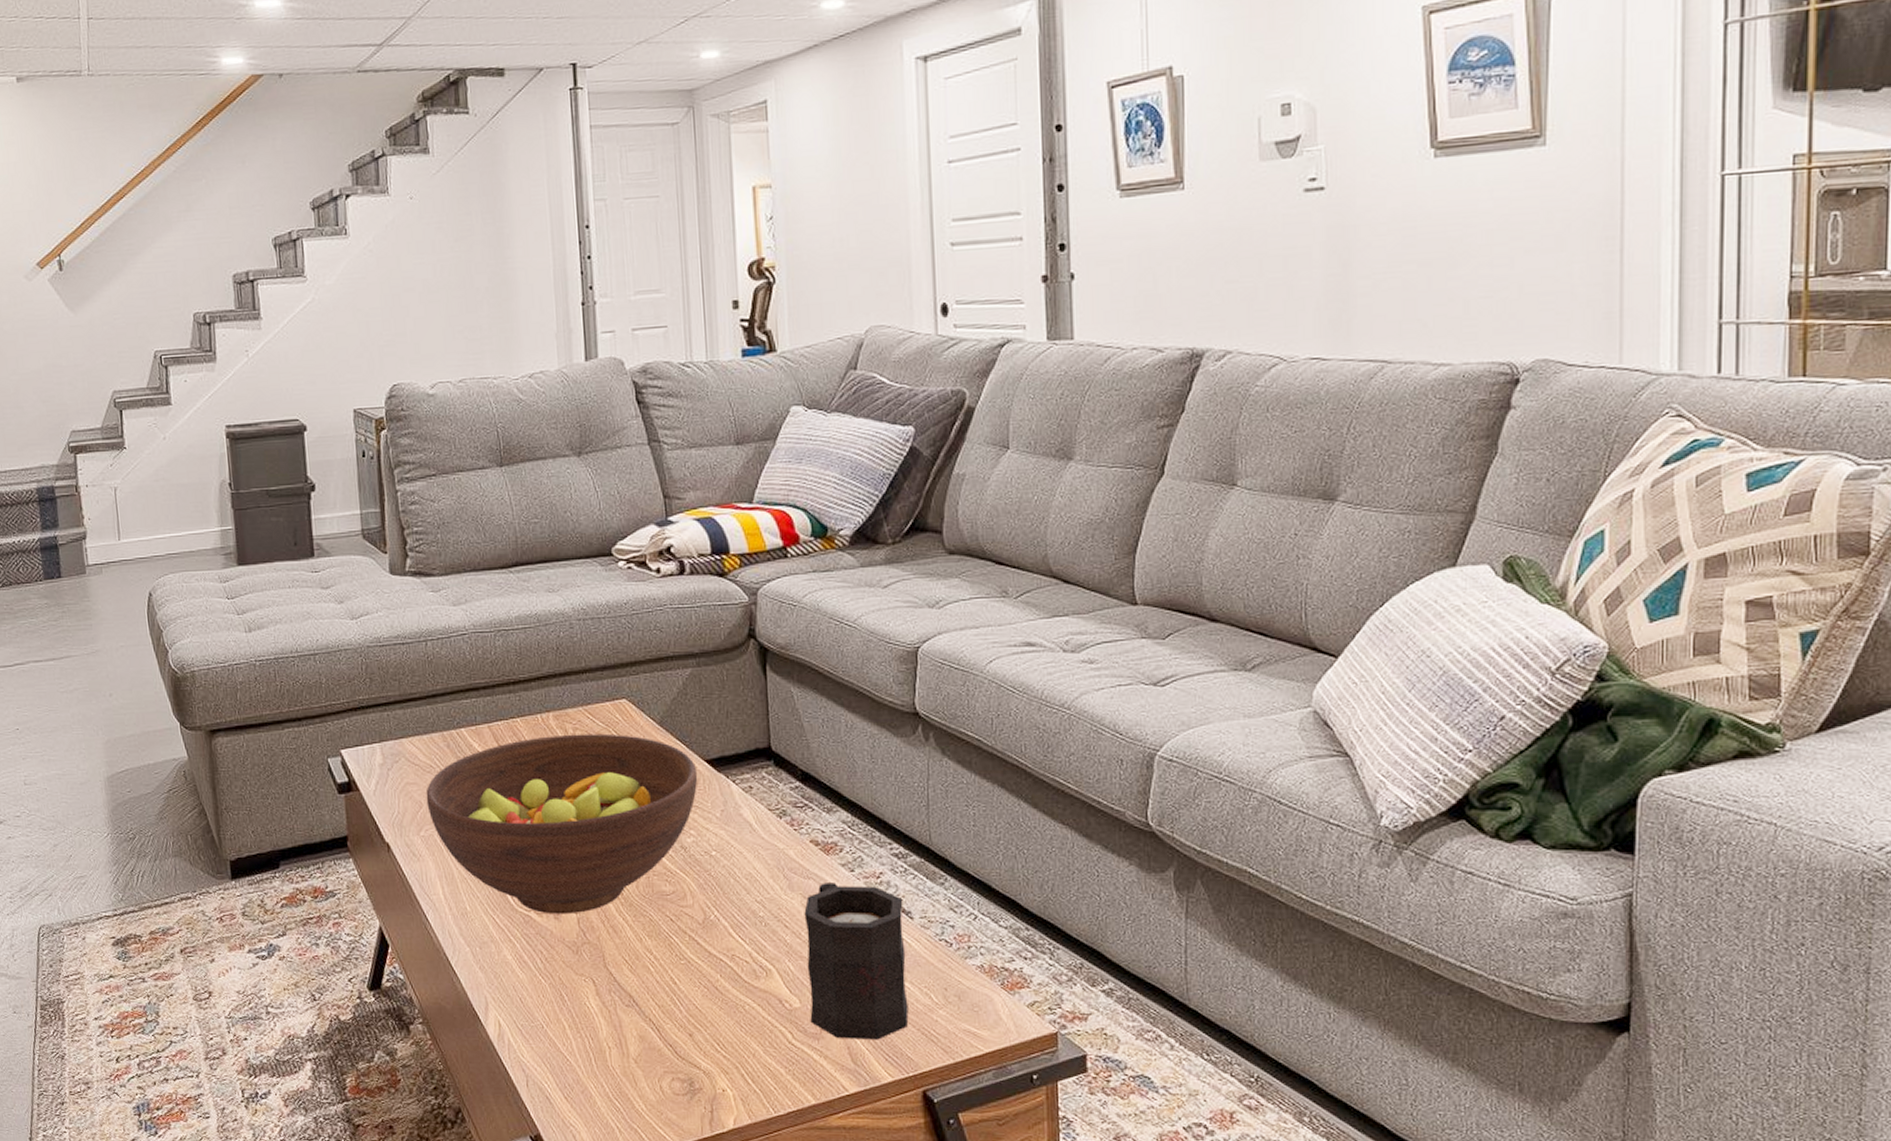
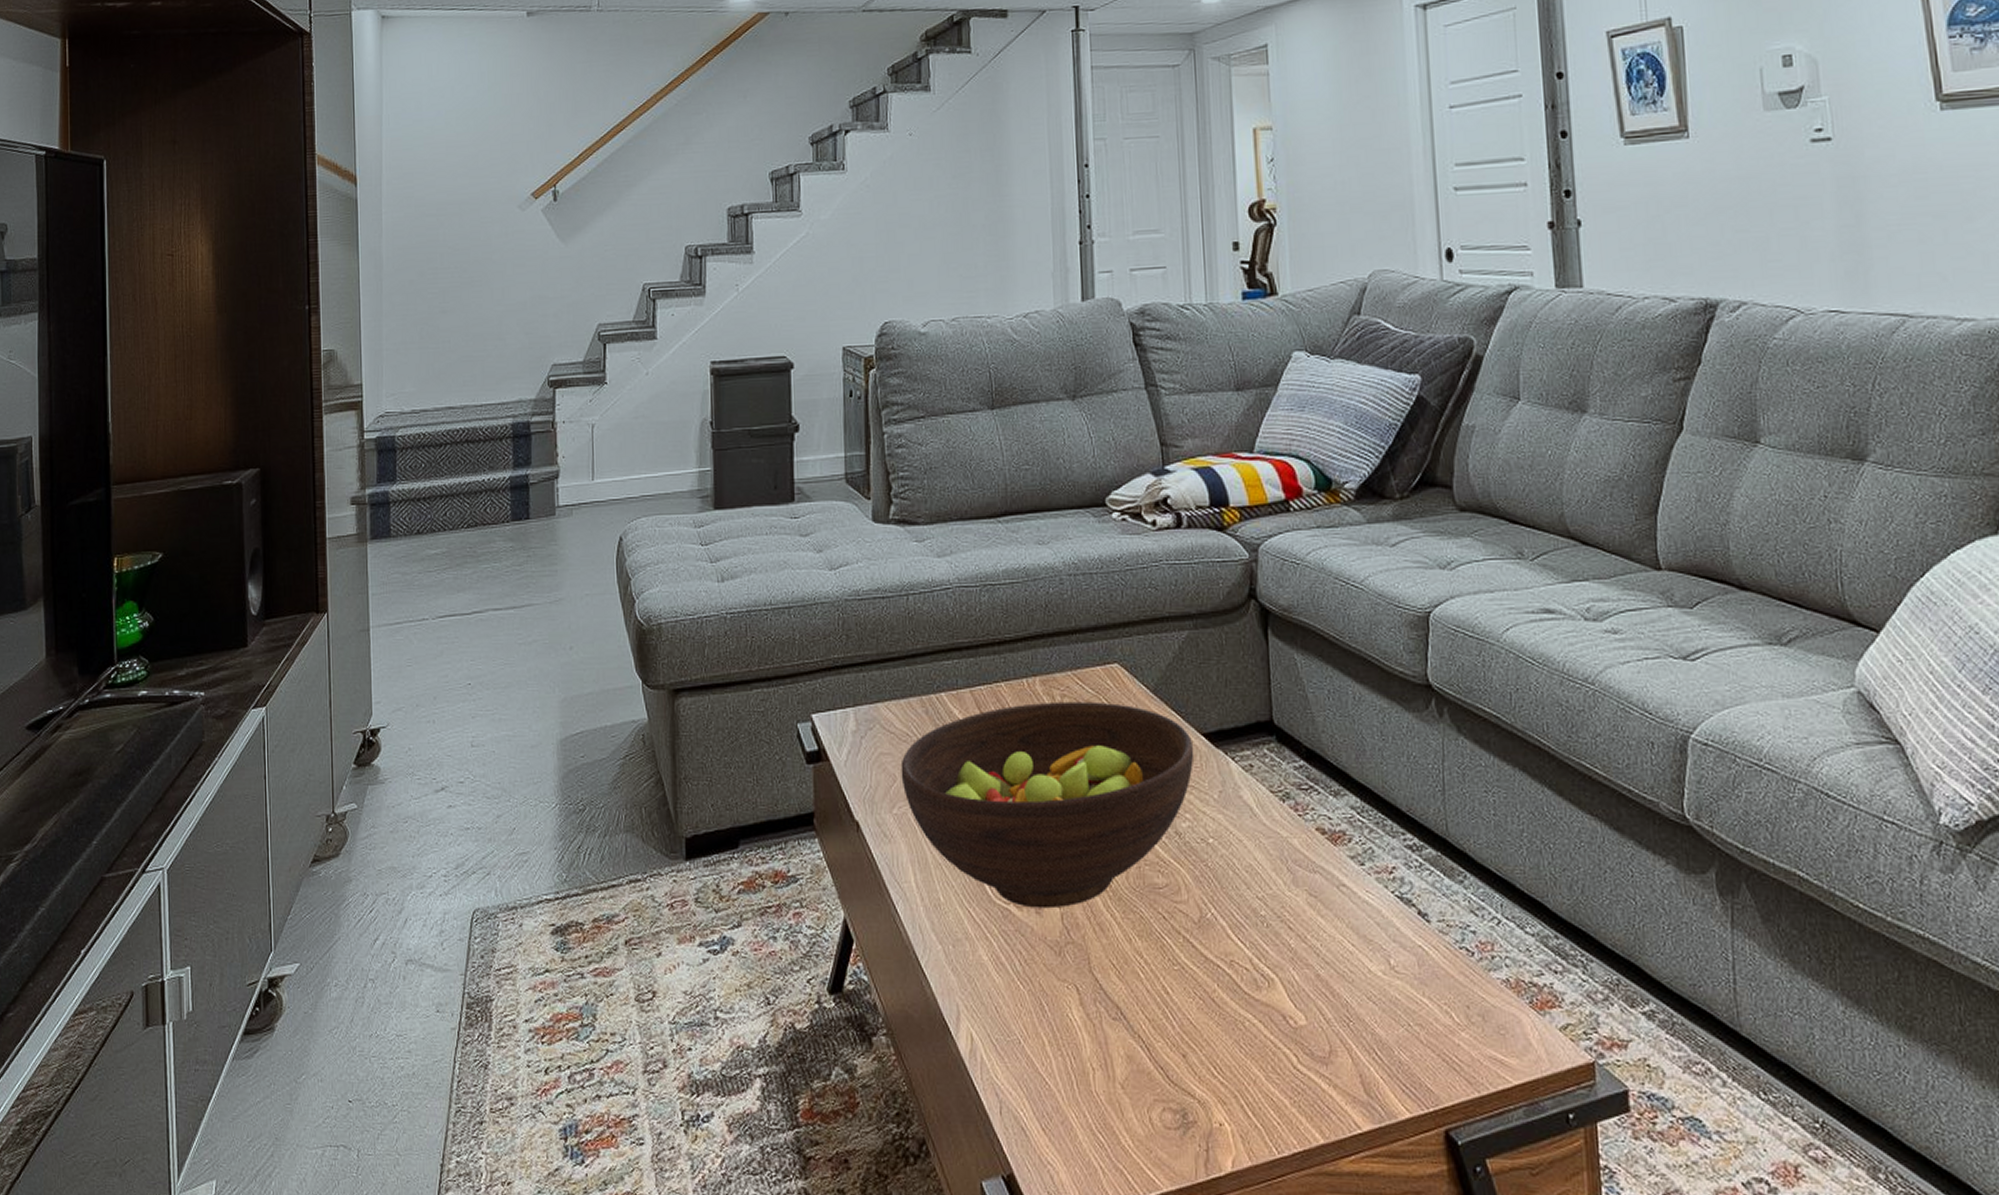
mug: present [804,883,909,1040] -> none [1310,877,1428,1067]

